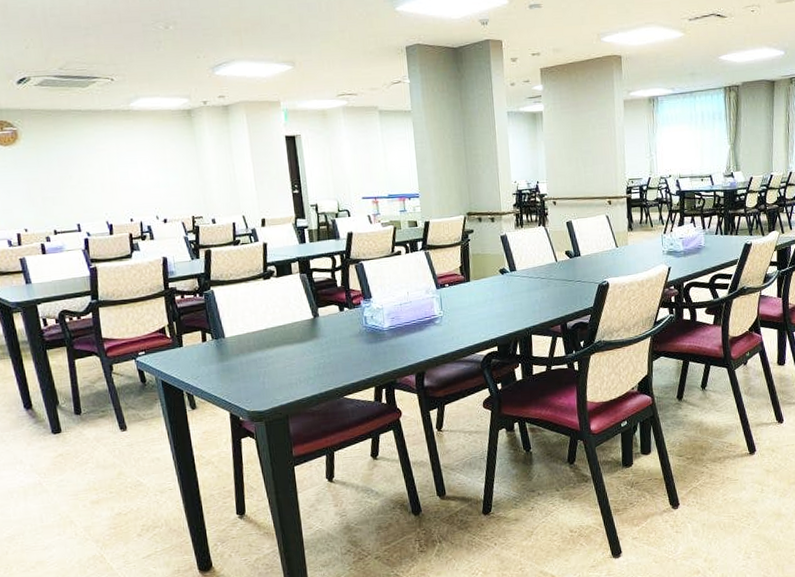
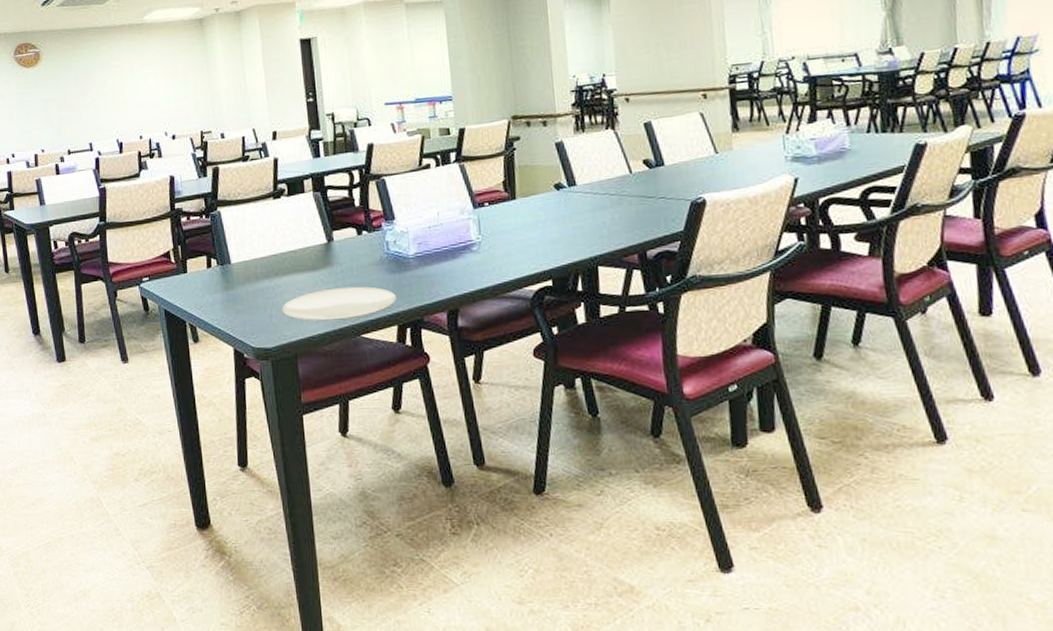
plate: none [273,355,374,387] -> present [281,286,396,322]

